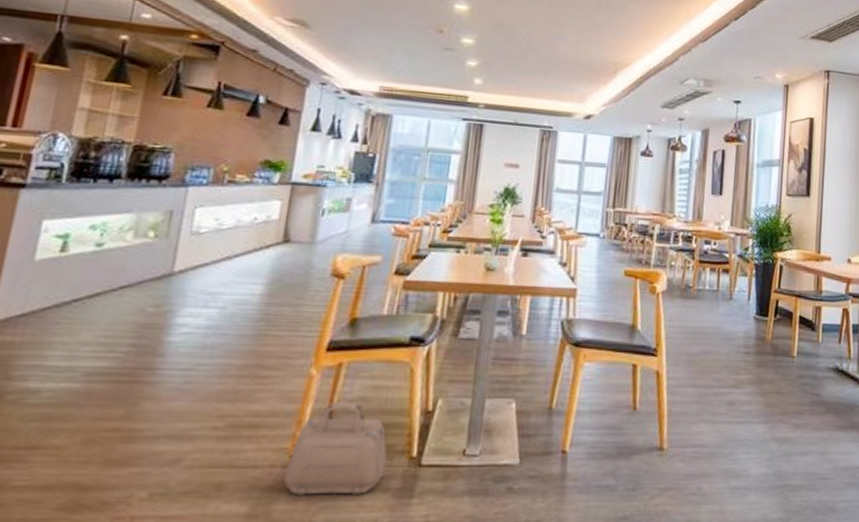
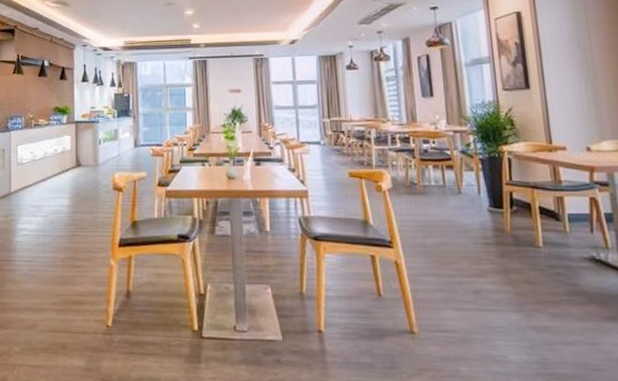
handbag: present [283,401,387,495] -> none [104,285,176,358]

